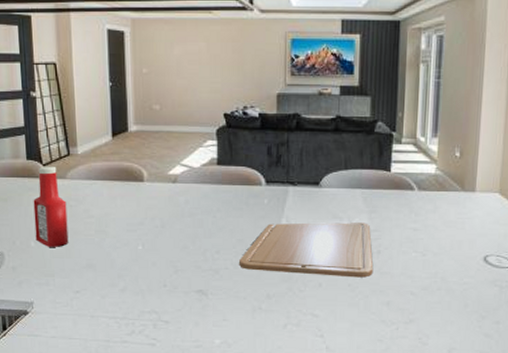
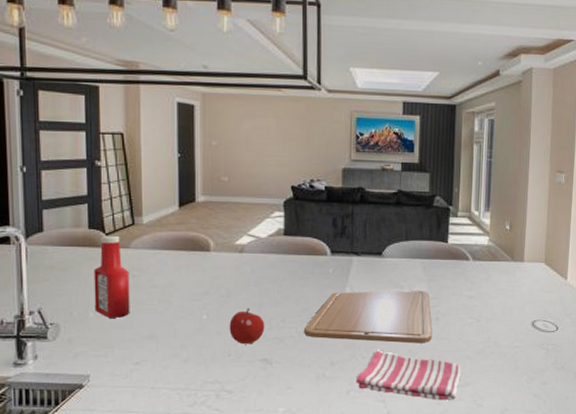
fruit: none [164,239,200,276] -> present [229,308,265,345]
dish towel: none [293,284,405,337] -> present [356,350,461,401]

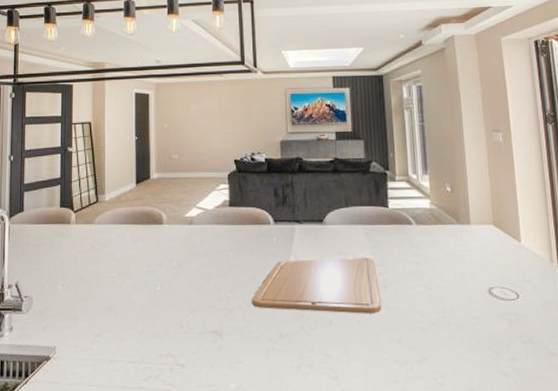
ketchup bottle: present [94,235,130,318] -> none [62,212,93,290]
fruit: present [229,308,265,345] -> none [181,278,215,316]
dish towel: present [356,350,461,401] -> none [306,321,417,378]

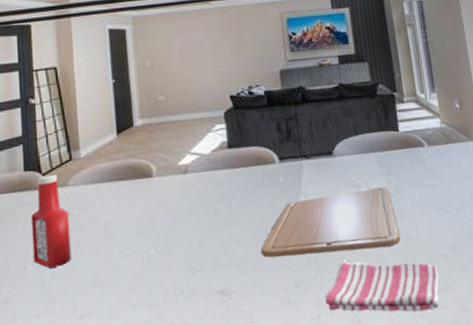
ketchup bottle: none [62,212,93,290] -> present [31,174,72,268]
dish towel: none [306,321,417,378] -> present [325,261,440,312]

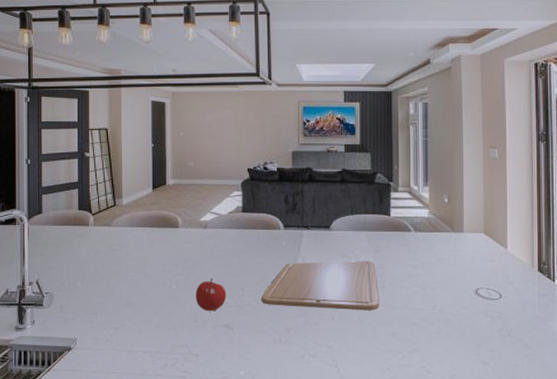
ketchup bottle: present [31,174,72,268] -> none [82,215,111,287]
fruit: none [179,234,219,277] -> present [195,278,227,312]
dish towel: present [325,261,440,312] -> none [309,317,409,366]

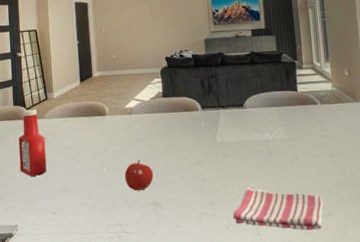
ketchup bottle: none [82,215,111,287] -> present [18,109,47,176]
chopping board: present [260,261,380,311] -> none [185,134,294,182]
dish towel: none [309,317,409,366] -> present [233,188,324,231]

